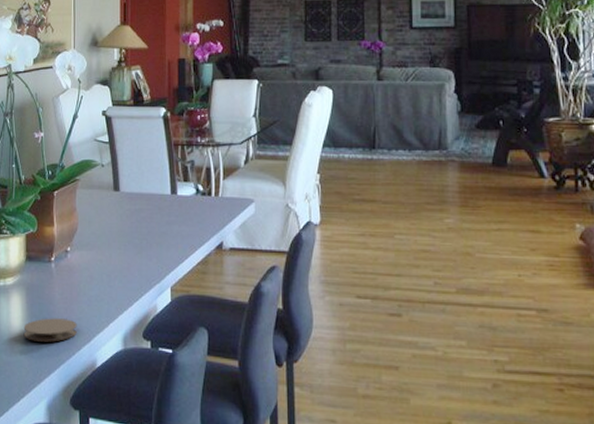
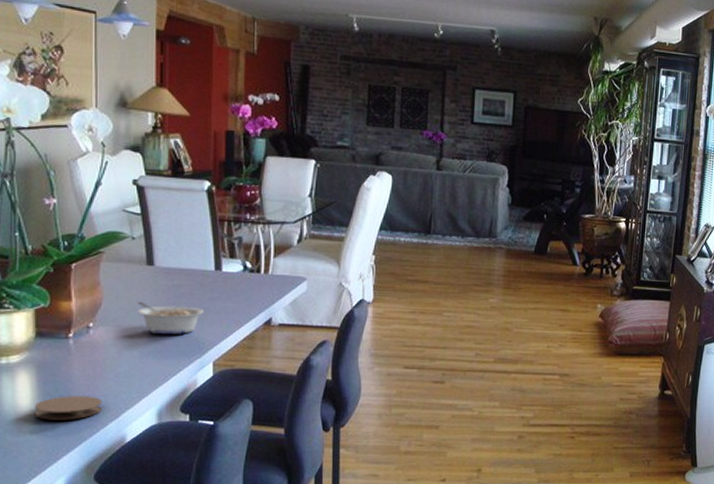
legume: none [105,227,162,259] -> present [137,302,204,335]

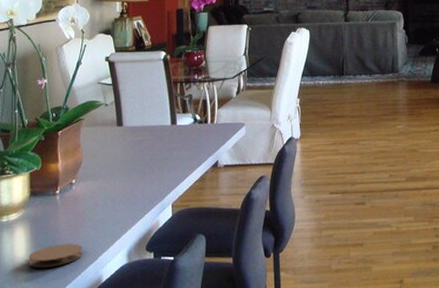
legume: present [137,302,204,335] -> none [110,158,163,184]

